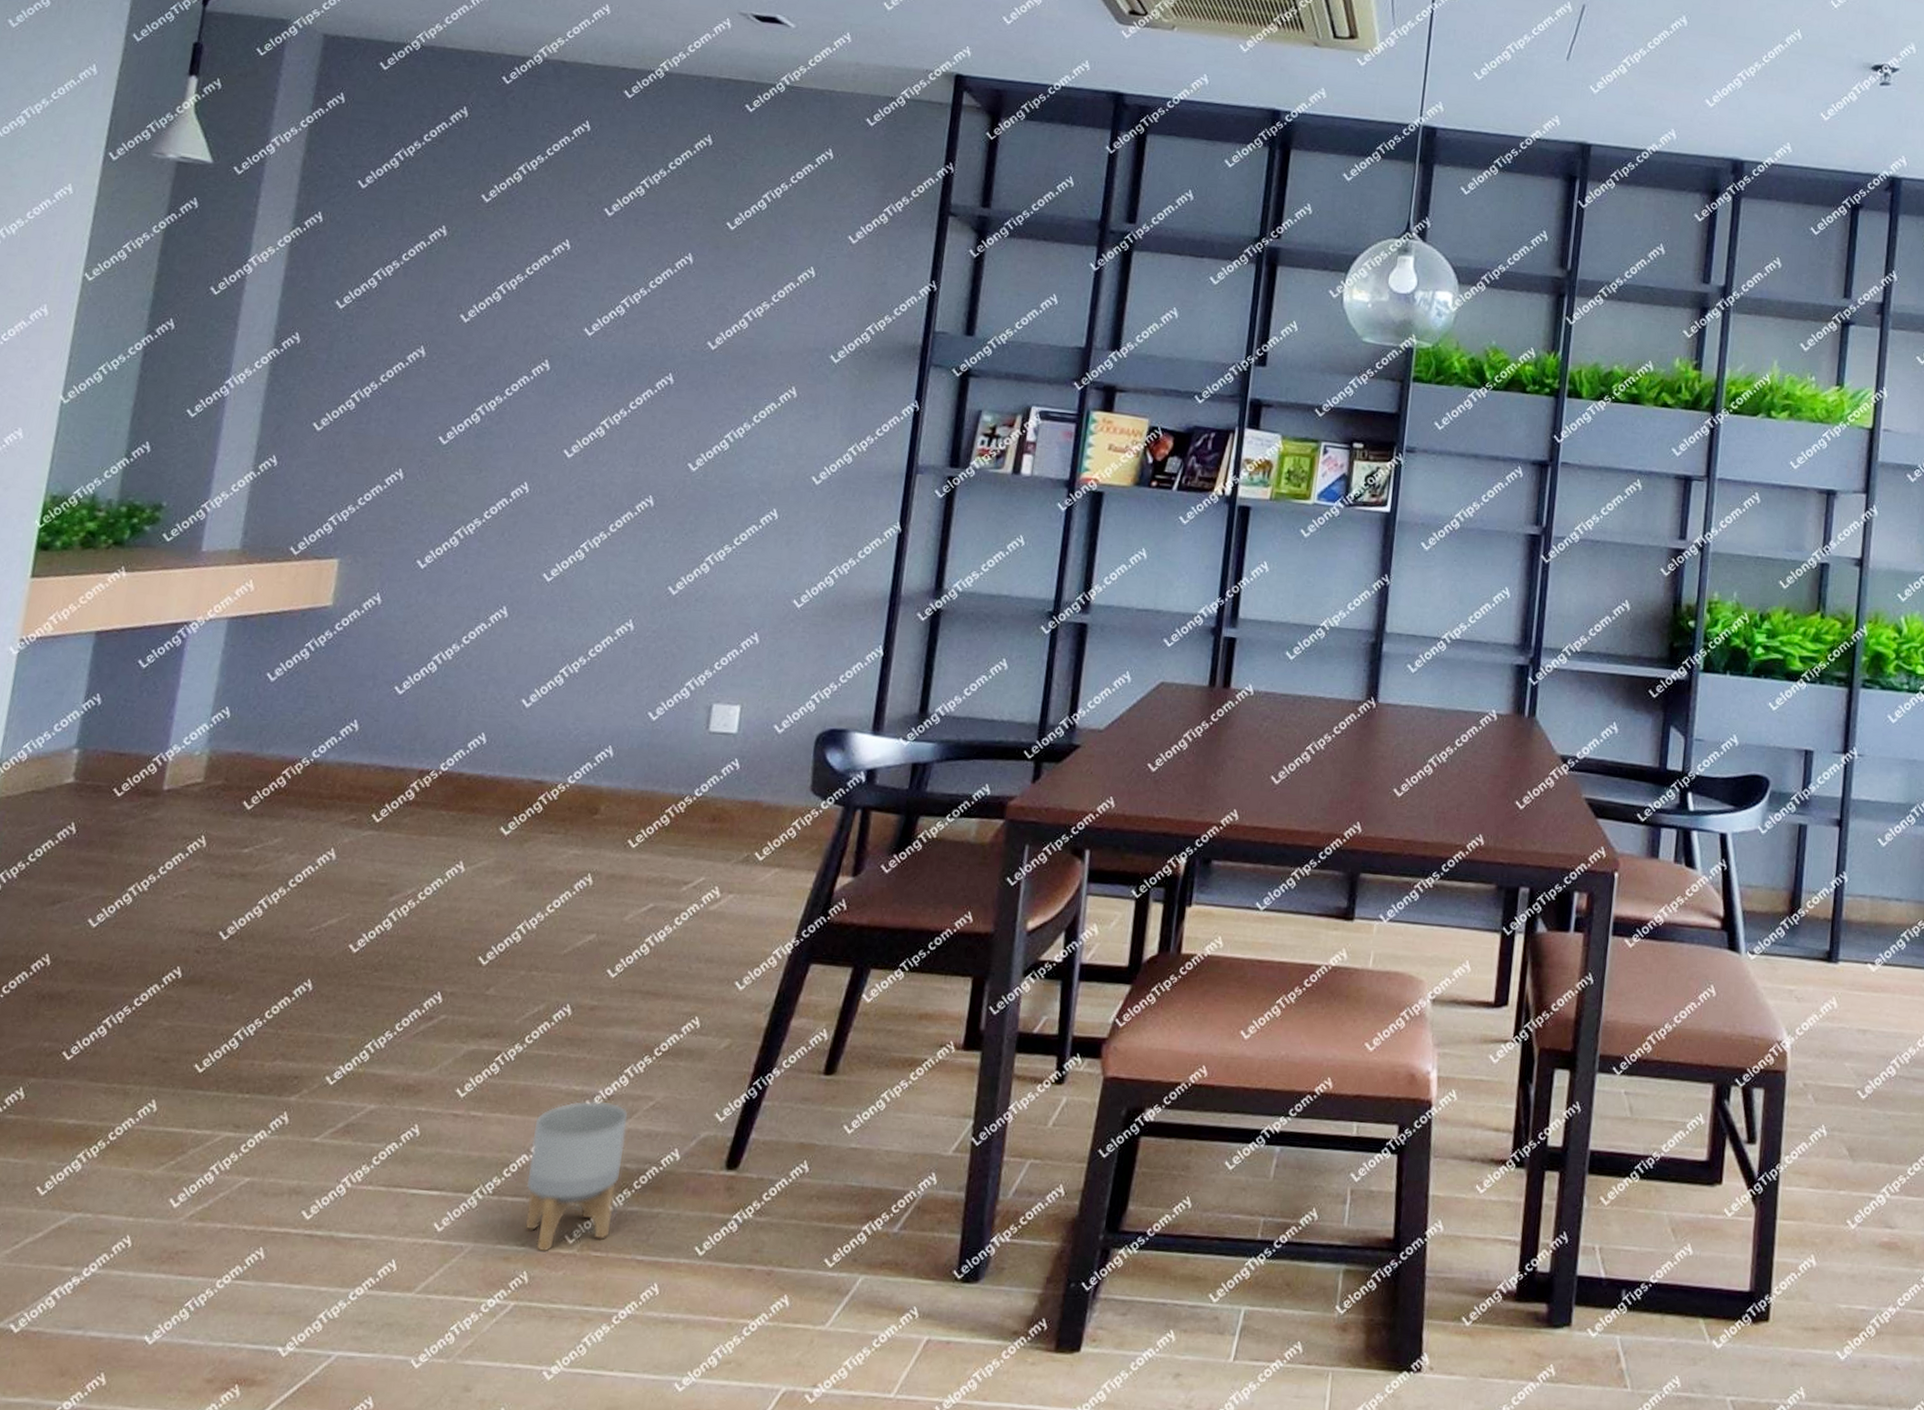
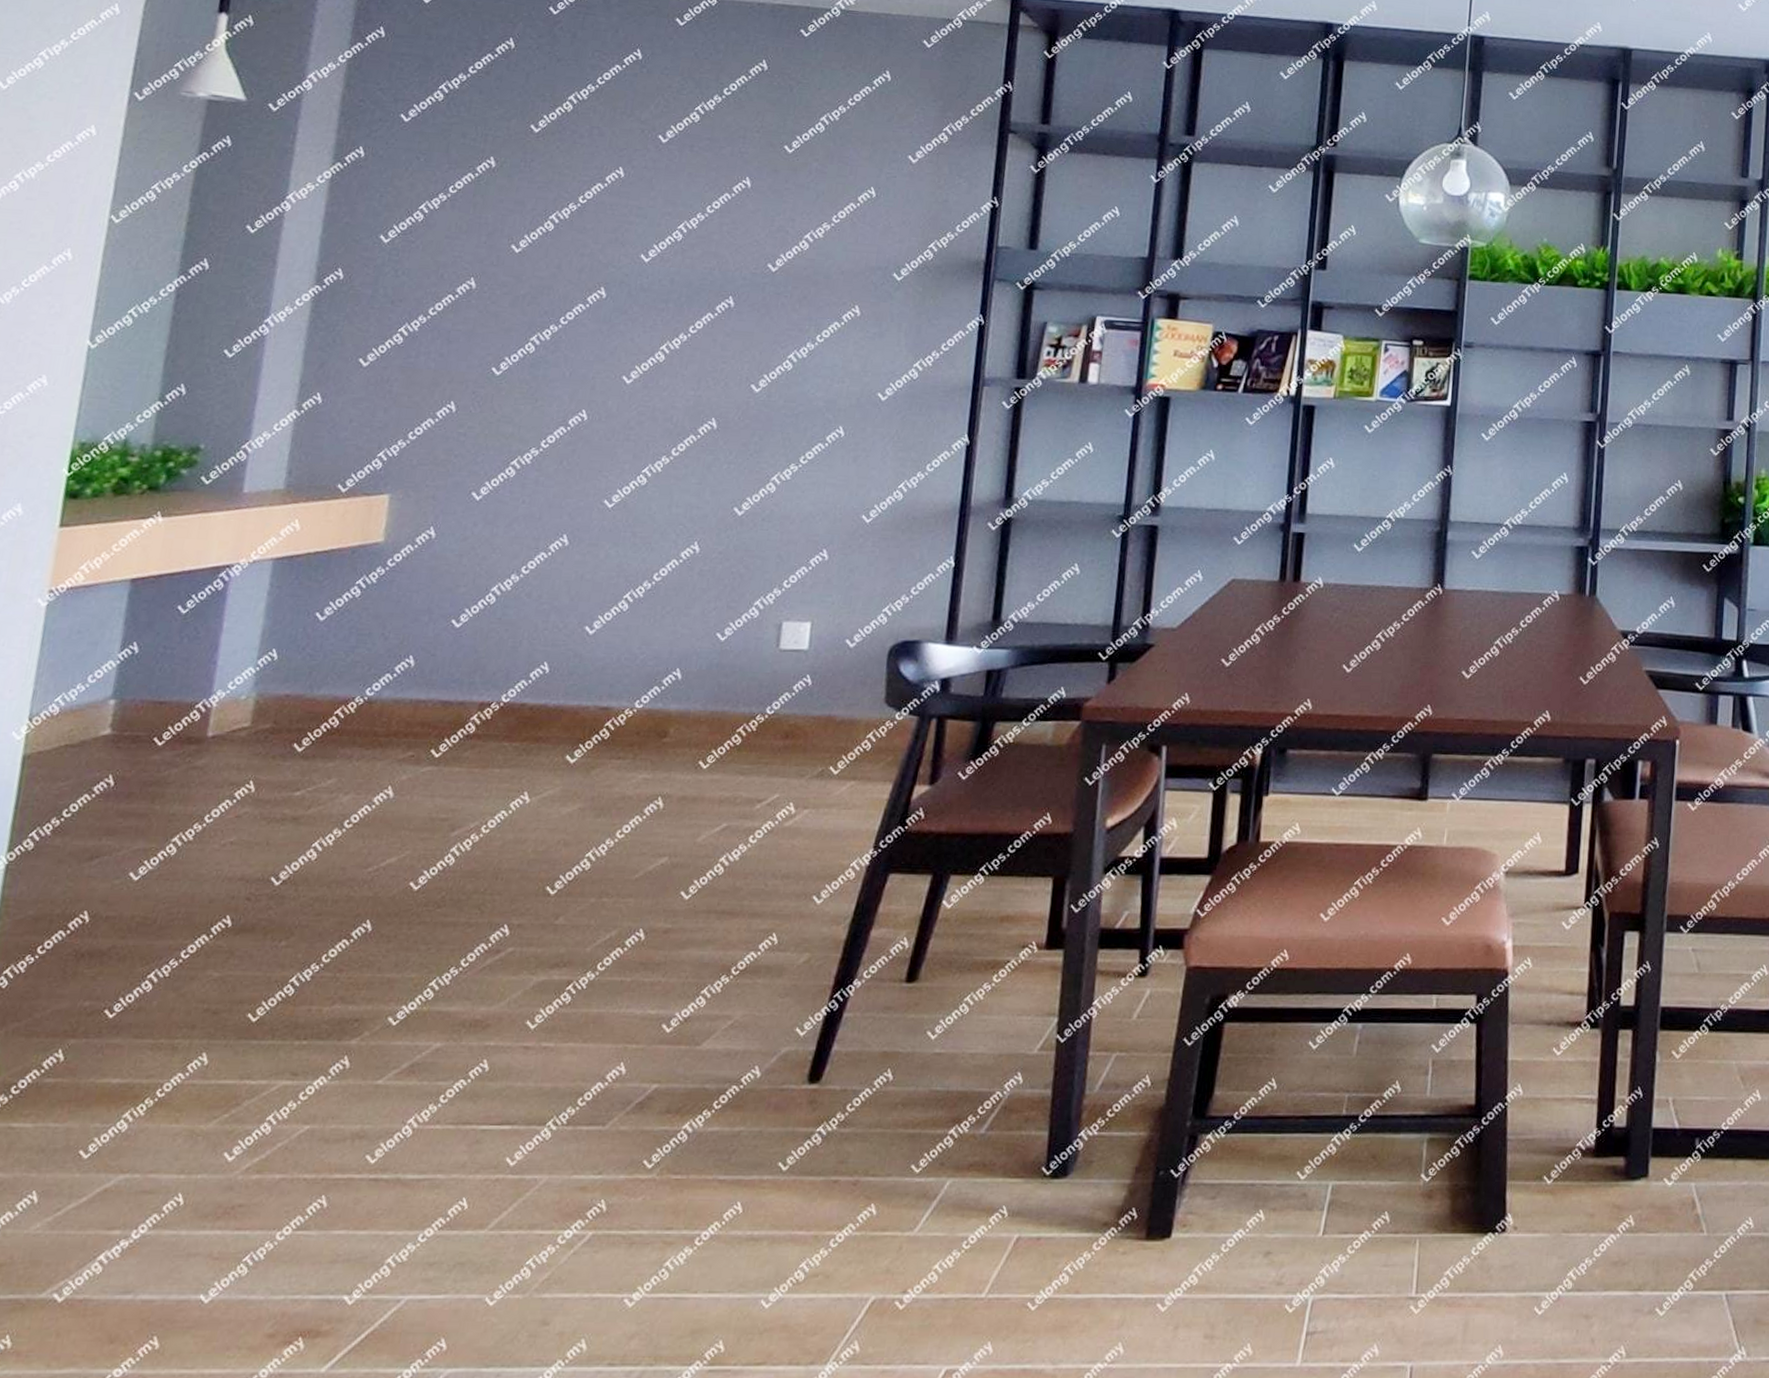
planter: present [524,1100,629,1253] -> none [600,1023,707,1179]

